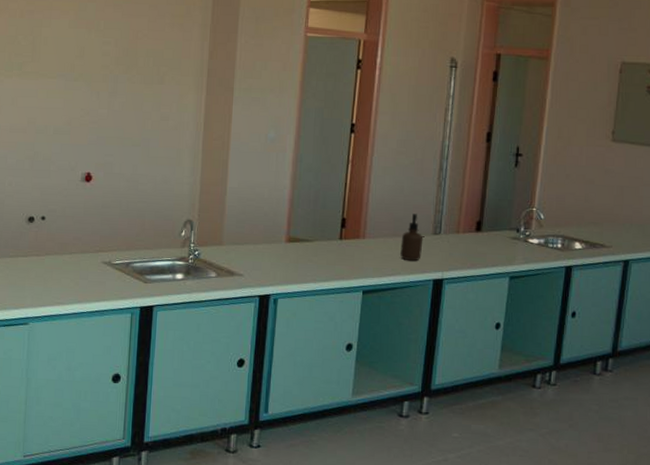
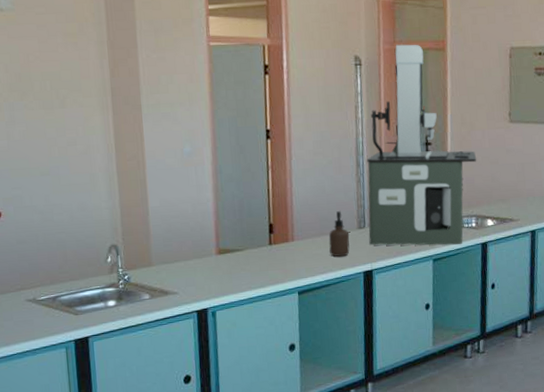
laboratory equipment: none [443,50,571,266] -> present [367,44,477,245]

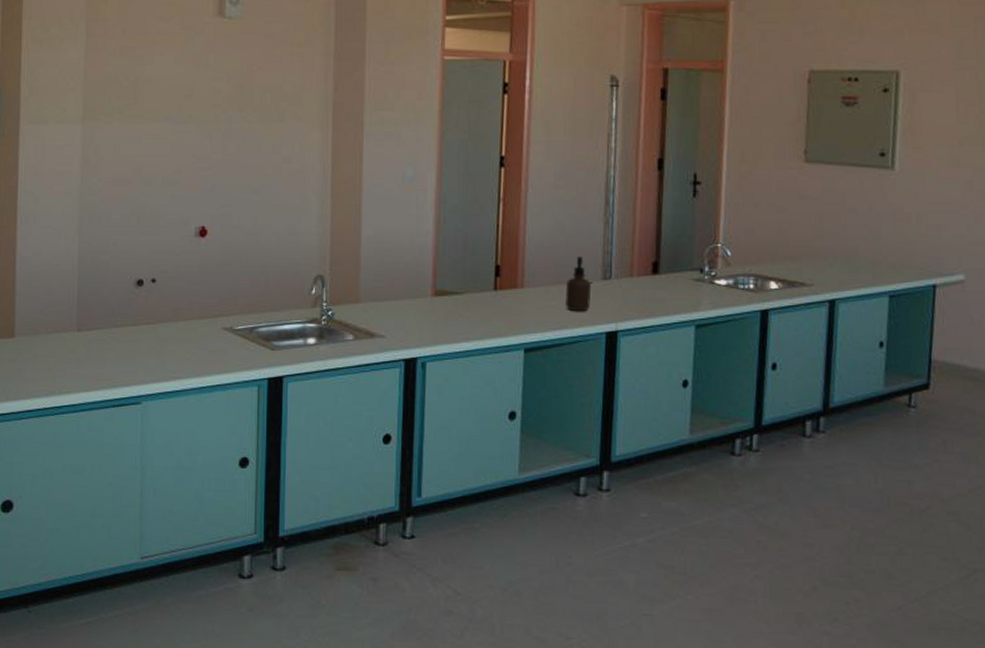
laboratory equipment: present [367,44,477,245] -> none [615,64,759,310]

